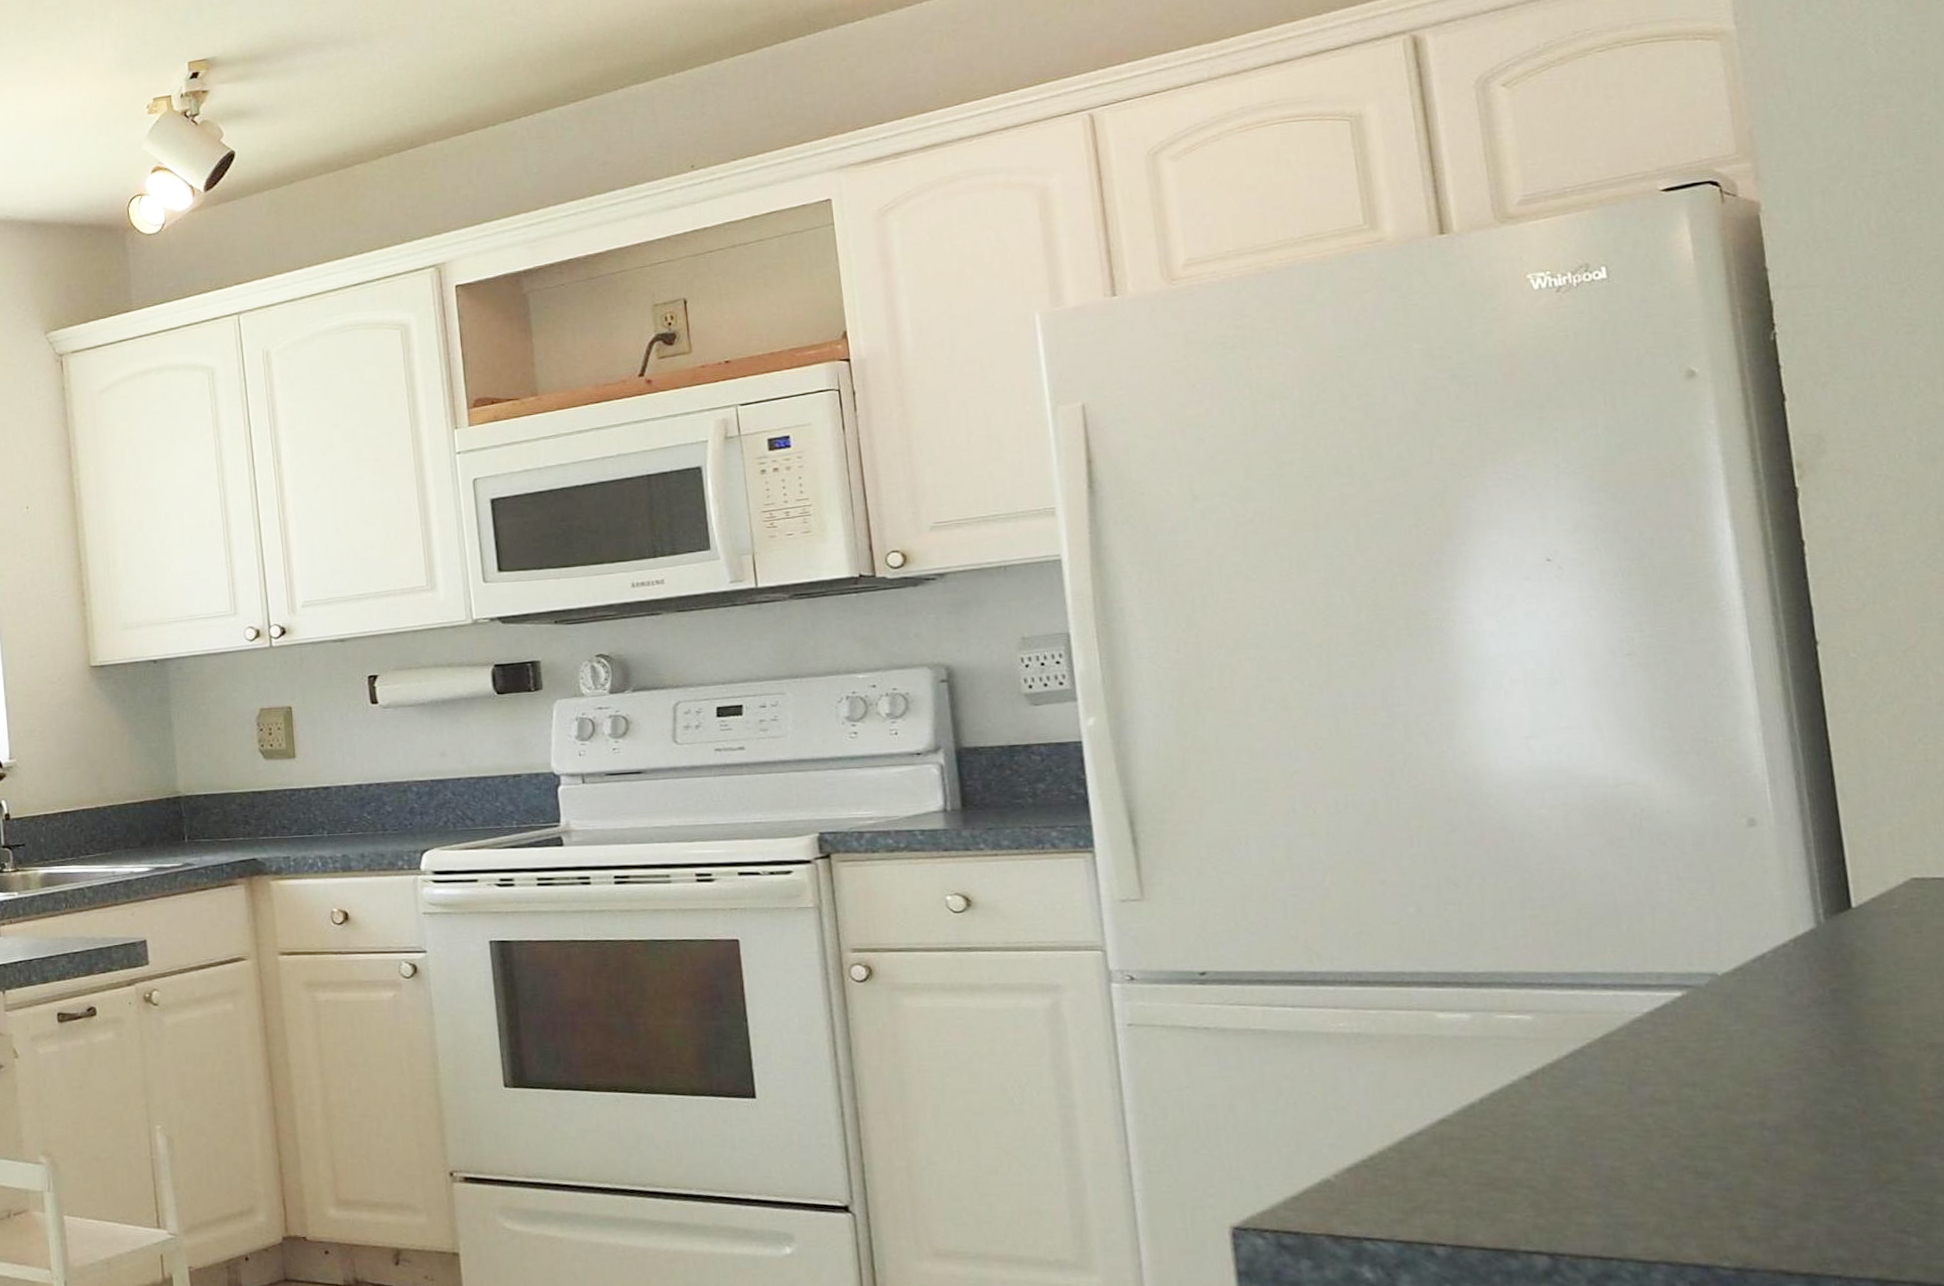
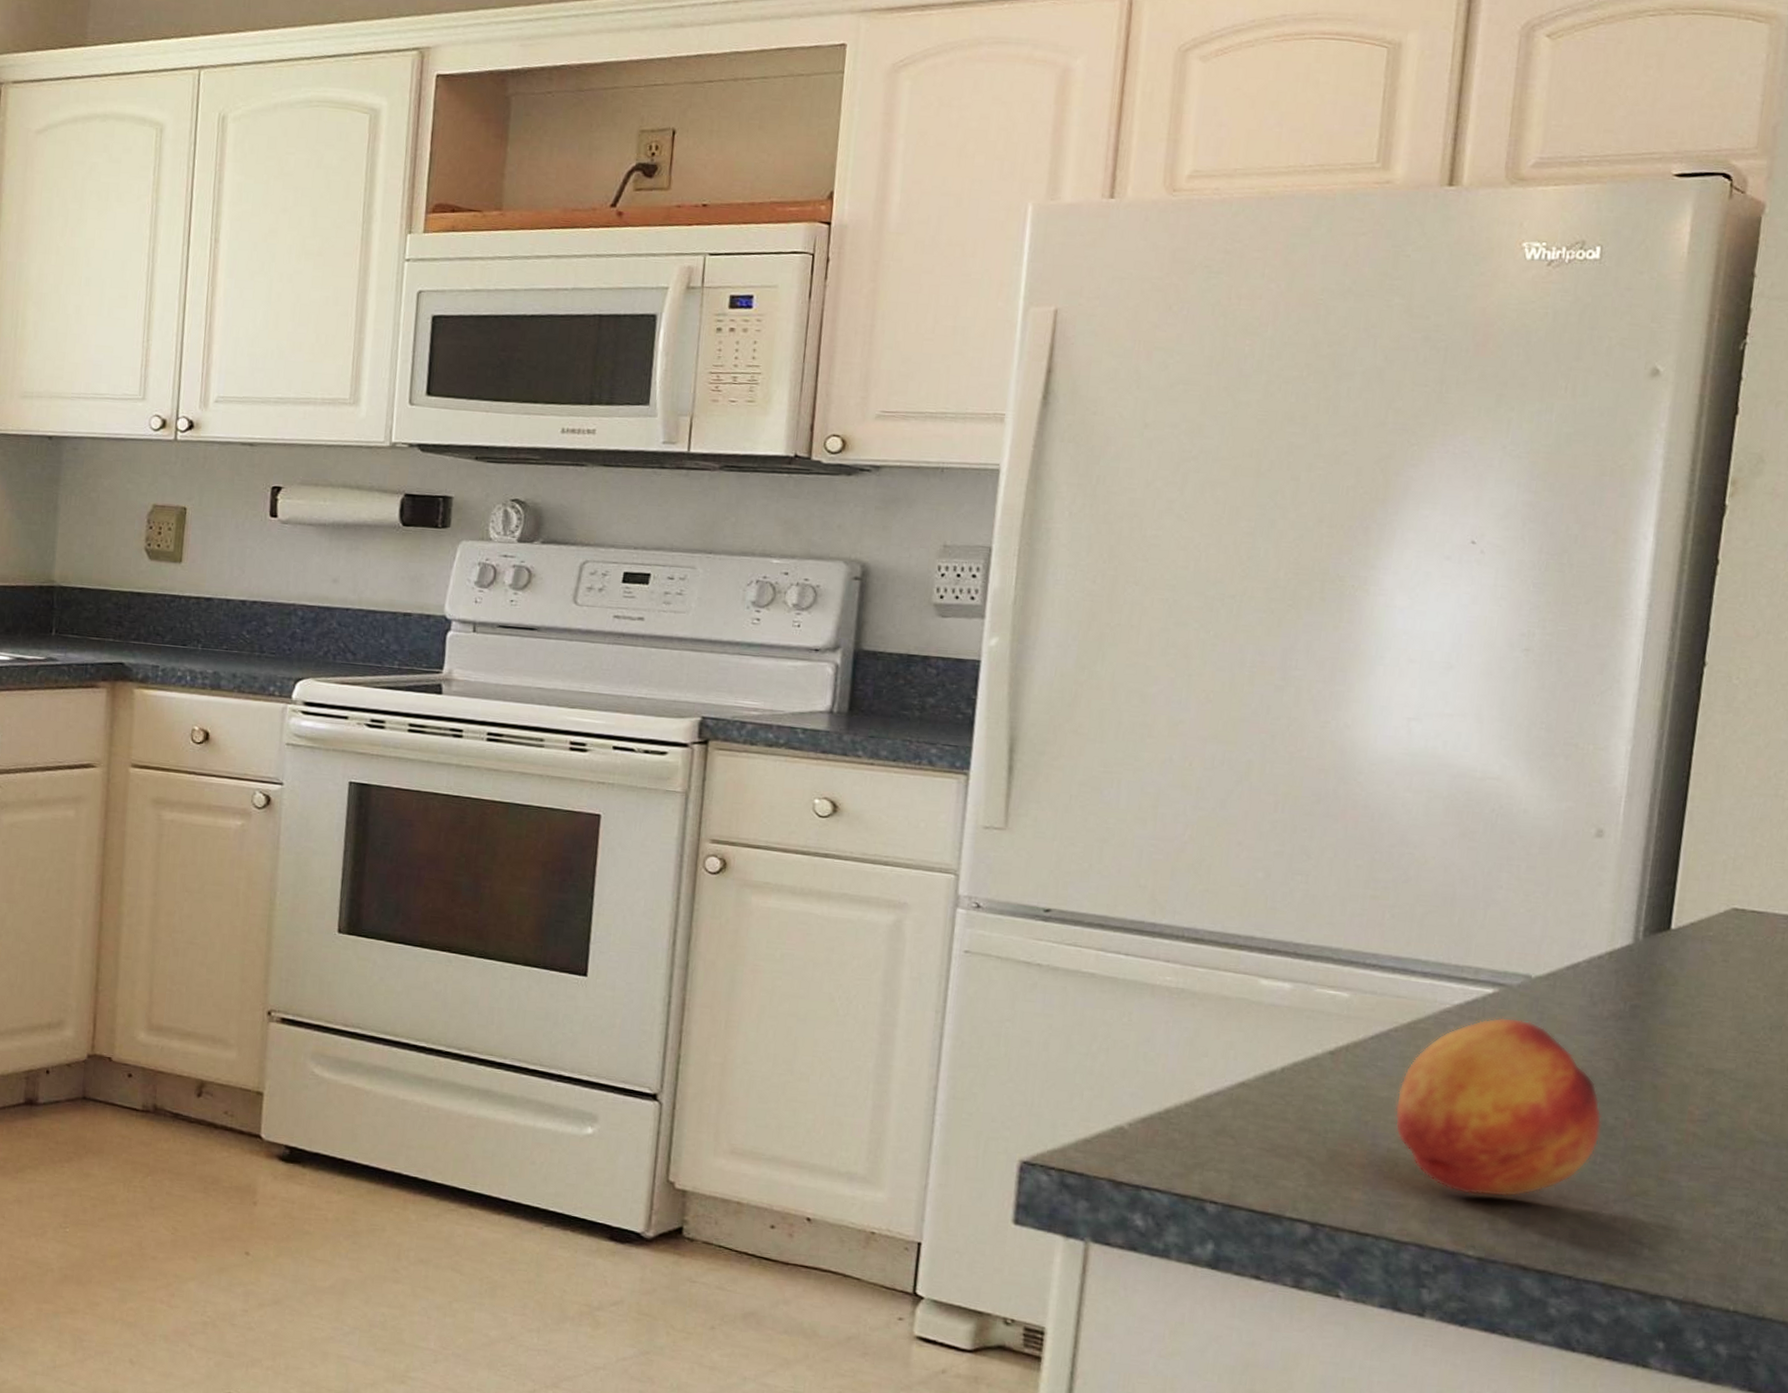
fruit: none [1607,1018,1833,1204] -> present [1395,1017,1602,1197]

